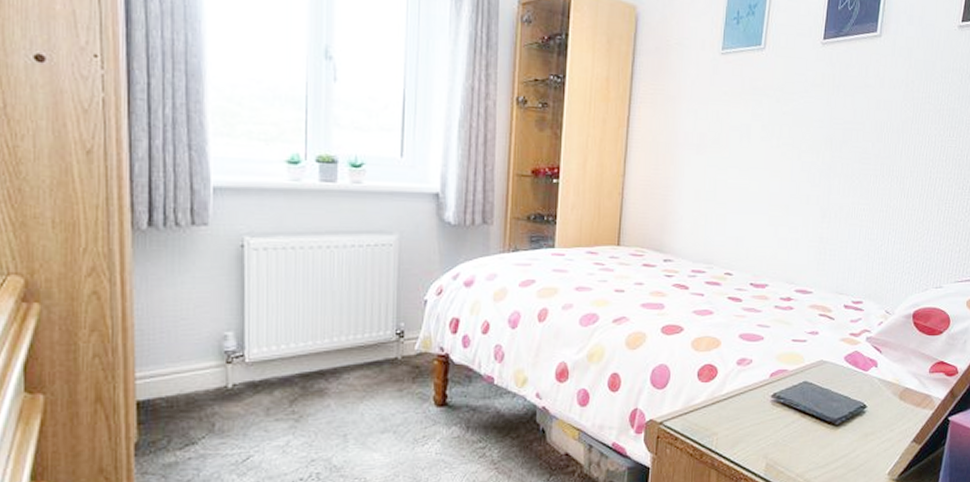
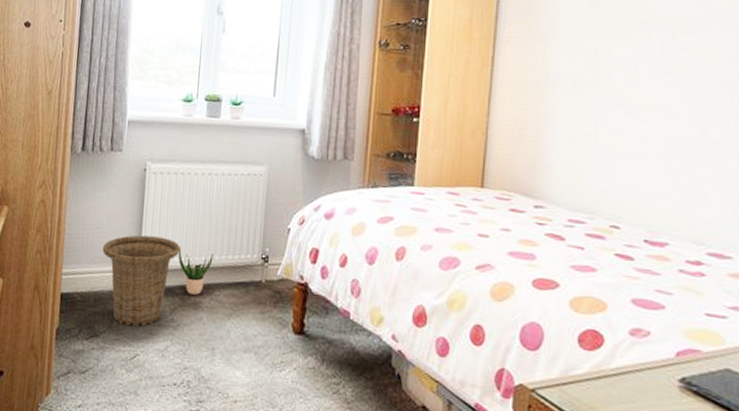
basket: none [191,322,298,427] -> present [102,235,181,327]
potted plant: none [296,330,339,381] -> present [178,246,214,295]

